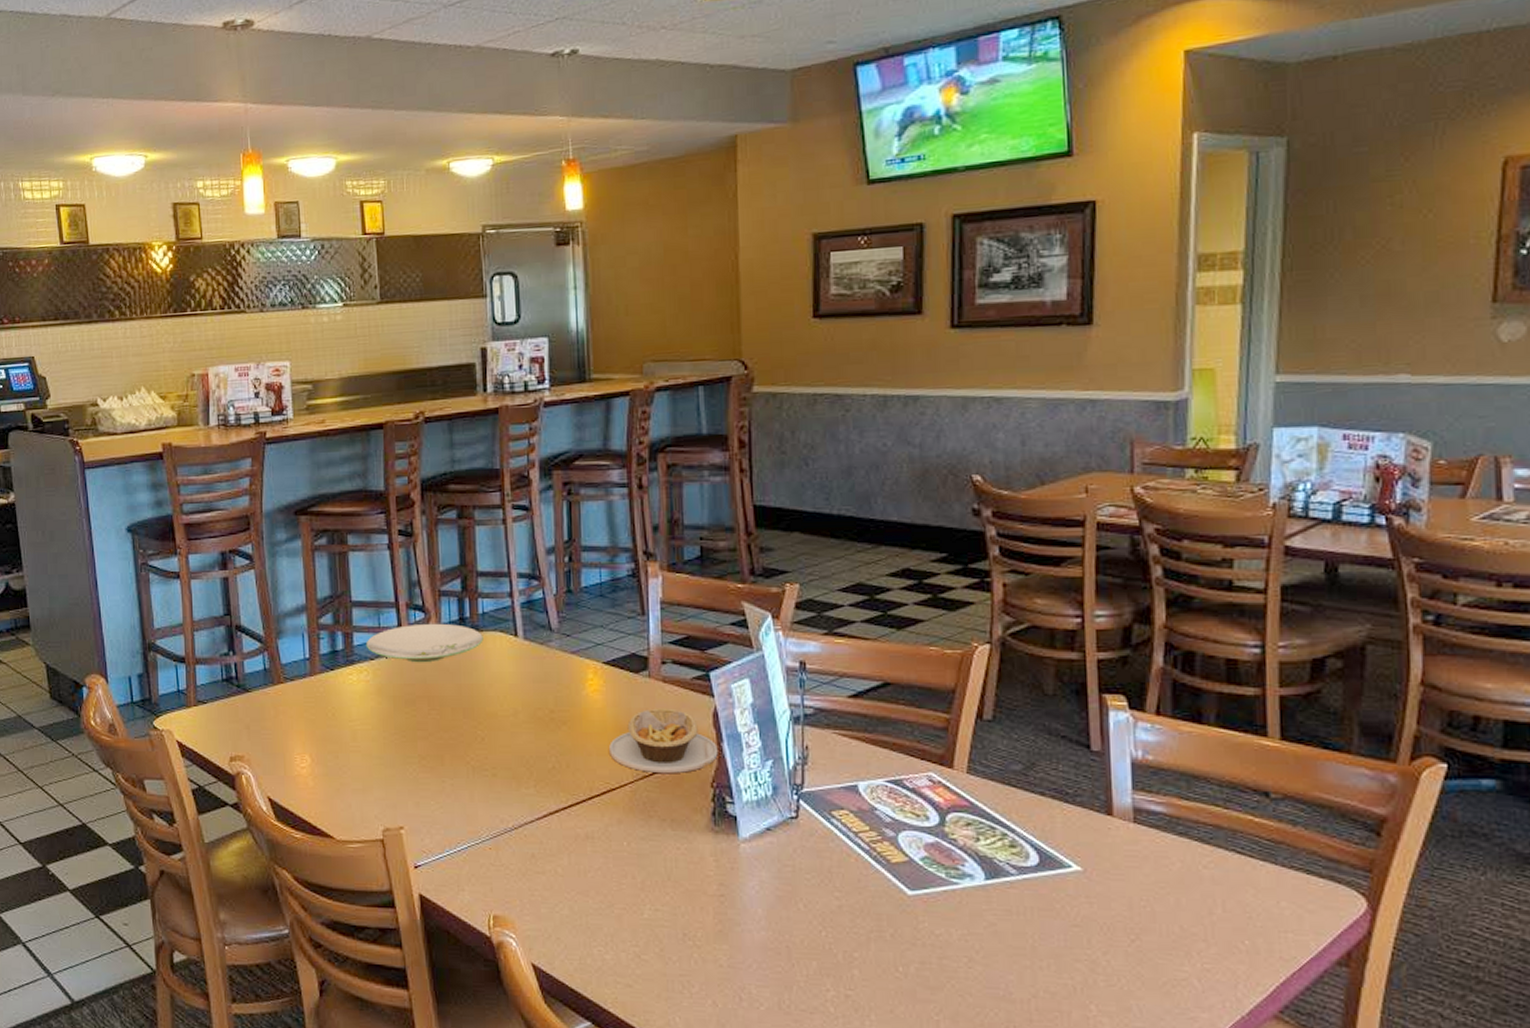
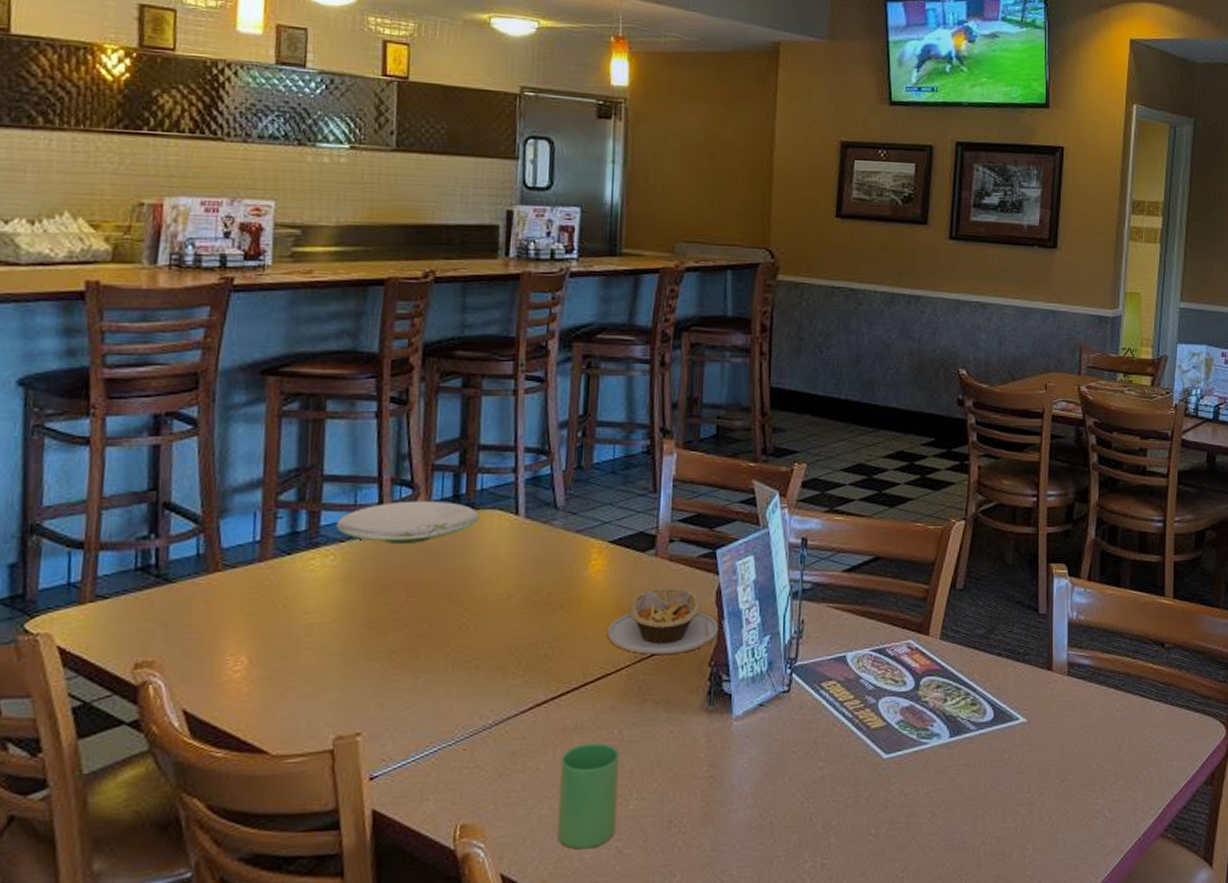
cup: none [576,852,633,951] -> present [556,742,620,850]

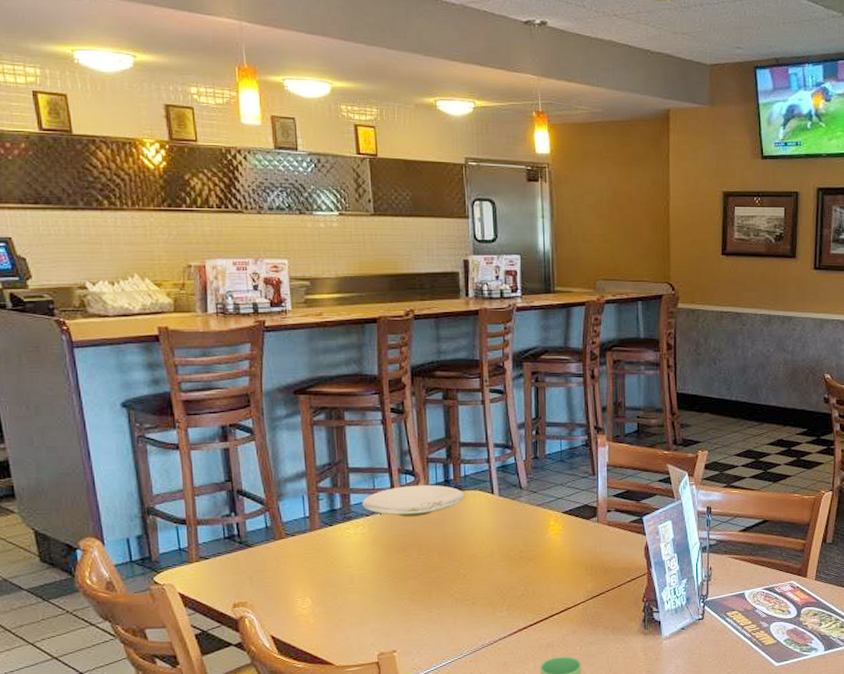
french fries: present [608,587,719,655] -> none [567,545,648,594]

